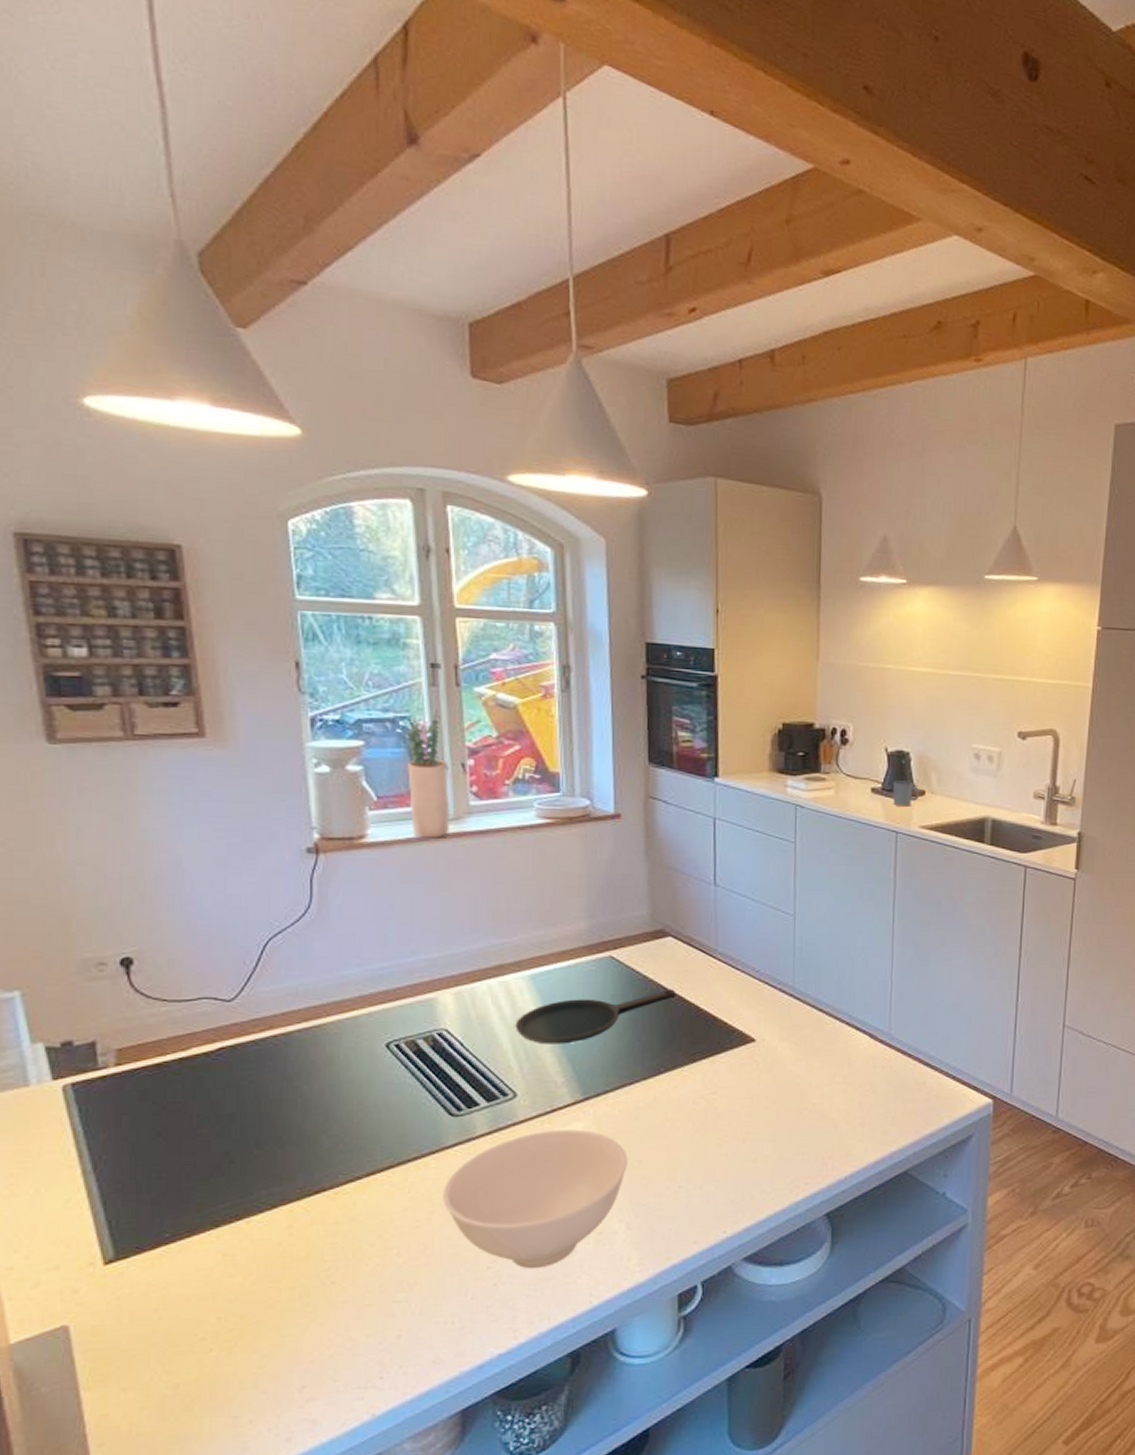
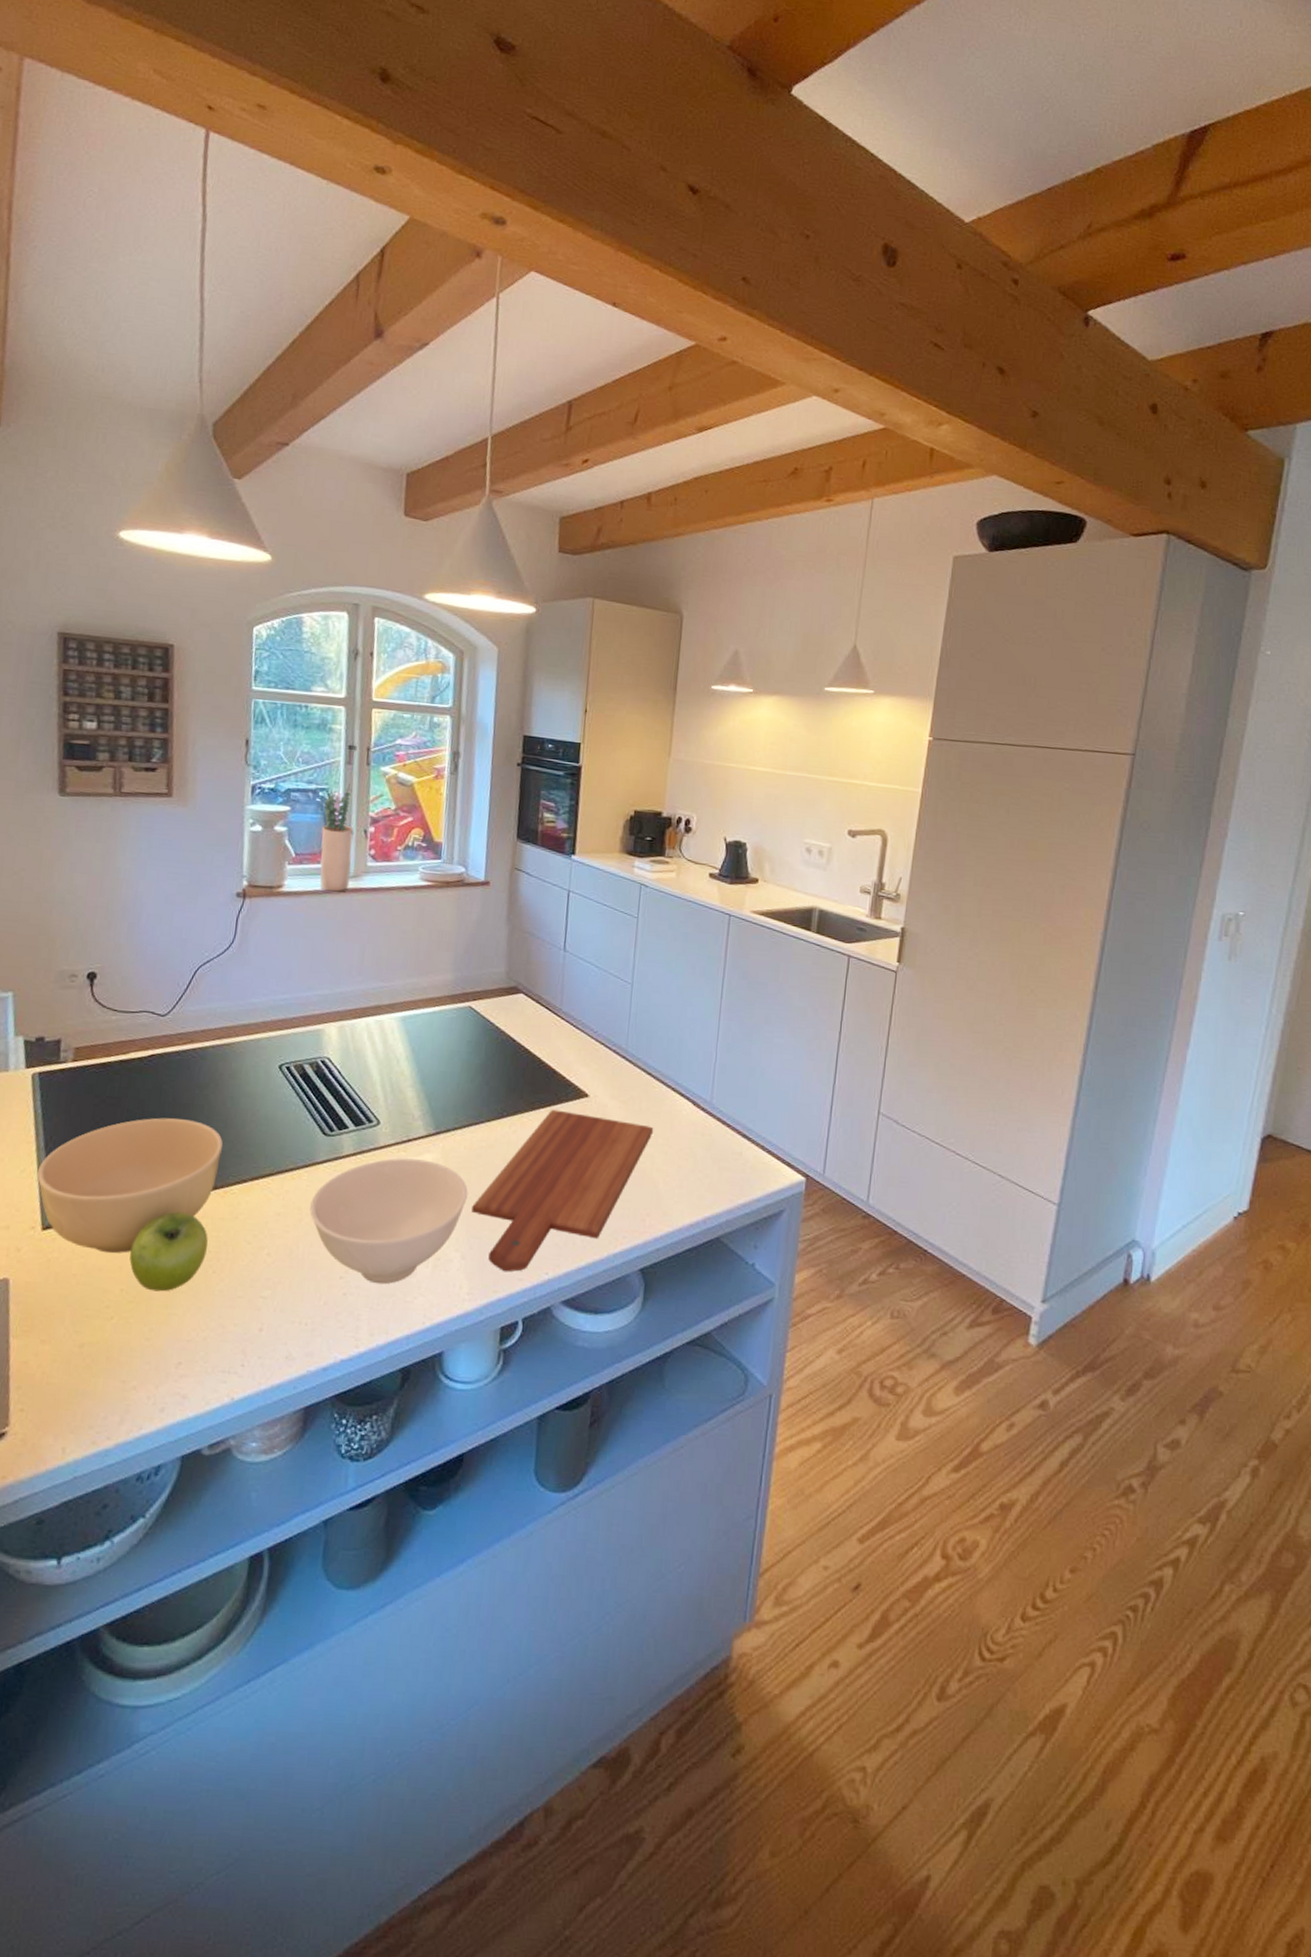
bowl: none [87,1117,327,1280] -> present [36,1117,224,1254]
fruit: none [224,1221,321,1314] -> present [129,1211,208,1292]
frying pan: present [515,989,675,1045] -> none [384,1041,522,1082]
cutting board: none [634,1059,830,1237] -> present [472,1109,654,1272]
mug: present [893,780,920,807] -> none [728,867,754,892]

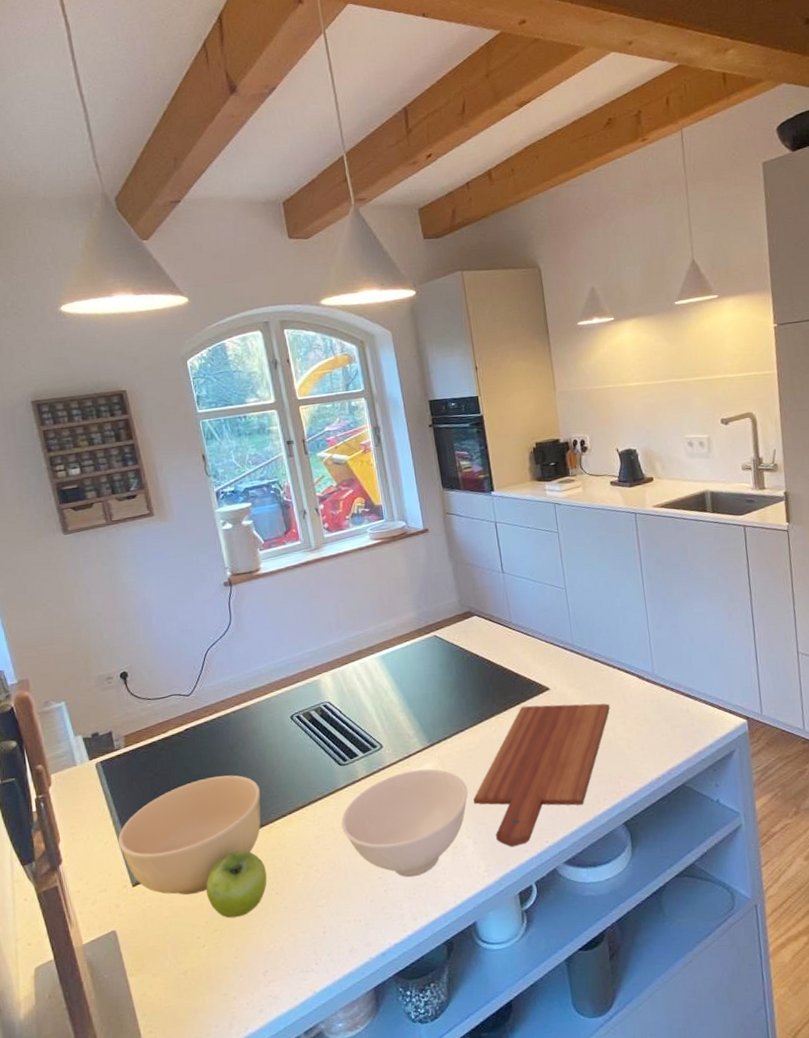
vase: present [319,784,353,893] -> none [278,473,314,566]

